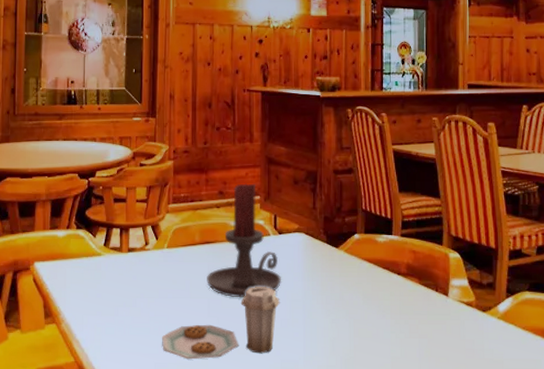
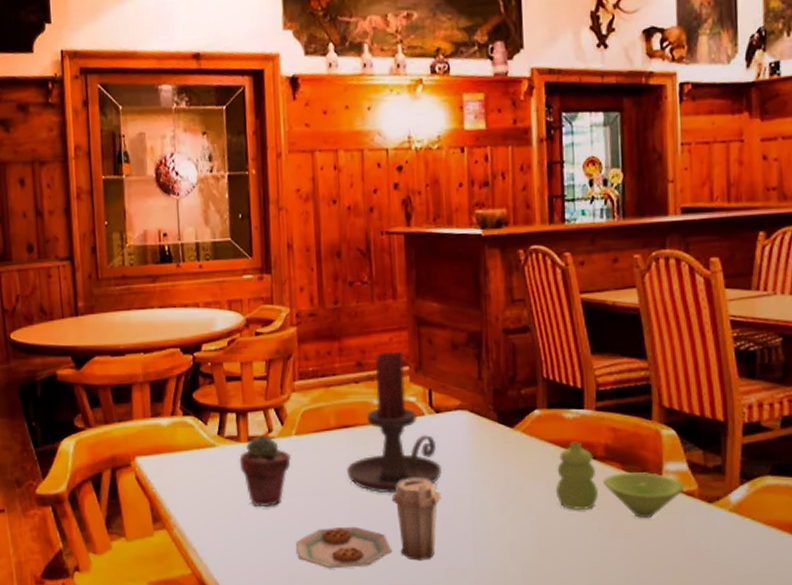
potted succulent: none [120,247,163,306] -> present [239,435,292,506]
condiment set: none [369,260,466,323] -> present [556,441,685,518]

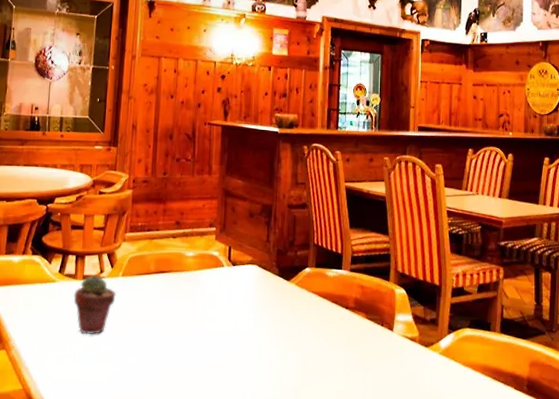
plate: present [296,478,441,569] -> none [112,316,231,389]
candle holder: present [347,350,441,492] -> none [159,215,233,327]
condiment set: present [556,441,685,518] -> none [317,294,409,357]

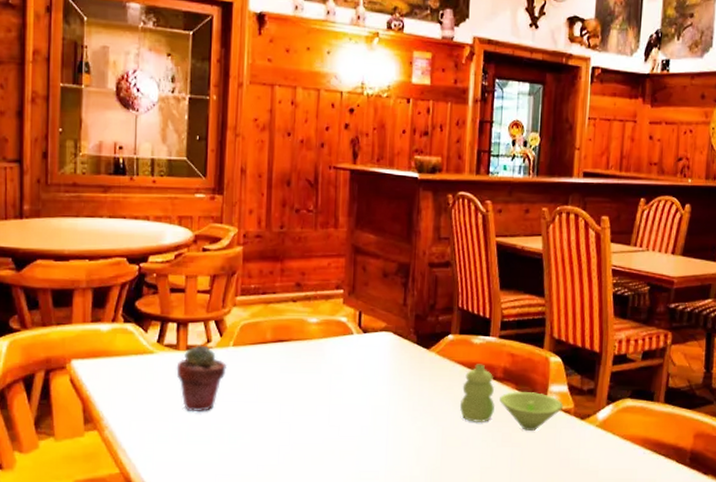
condiment set: none [317,294,409,357] -> present [460,364,564,431]

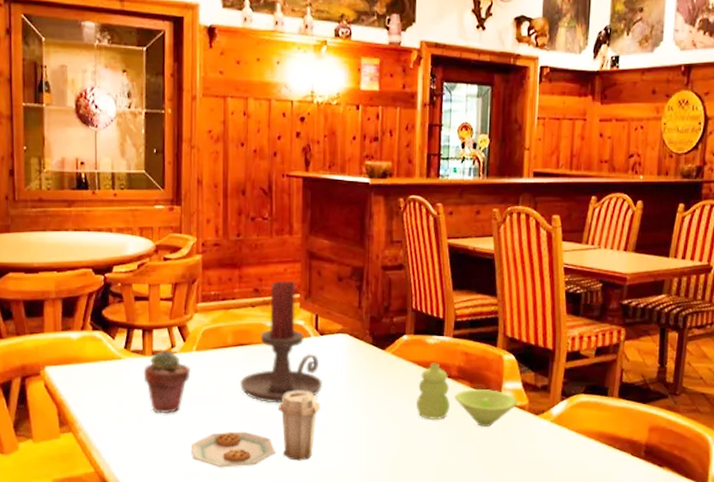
plate: none [224,390,361,470] -> present [191,390,321,468]
candle holder: none [278,275,364,402] -> present [240,280,322,402]

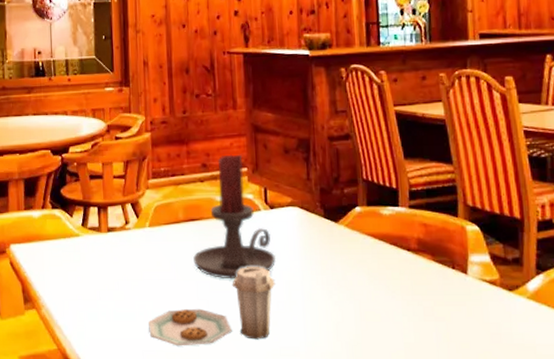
potted succulent: present [143,350,192,413] -> none [100,227,146,290]
condiment set: present [417,363,518,427] -> none [375,235,488,304]

